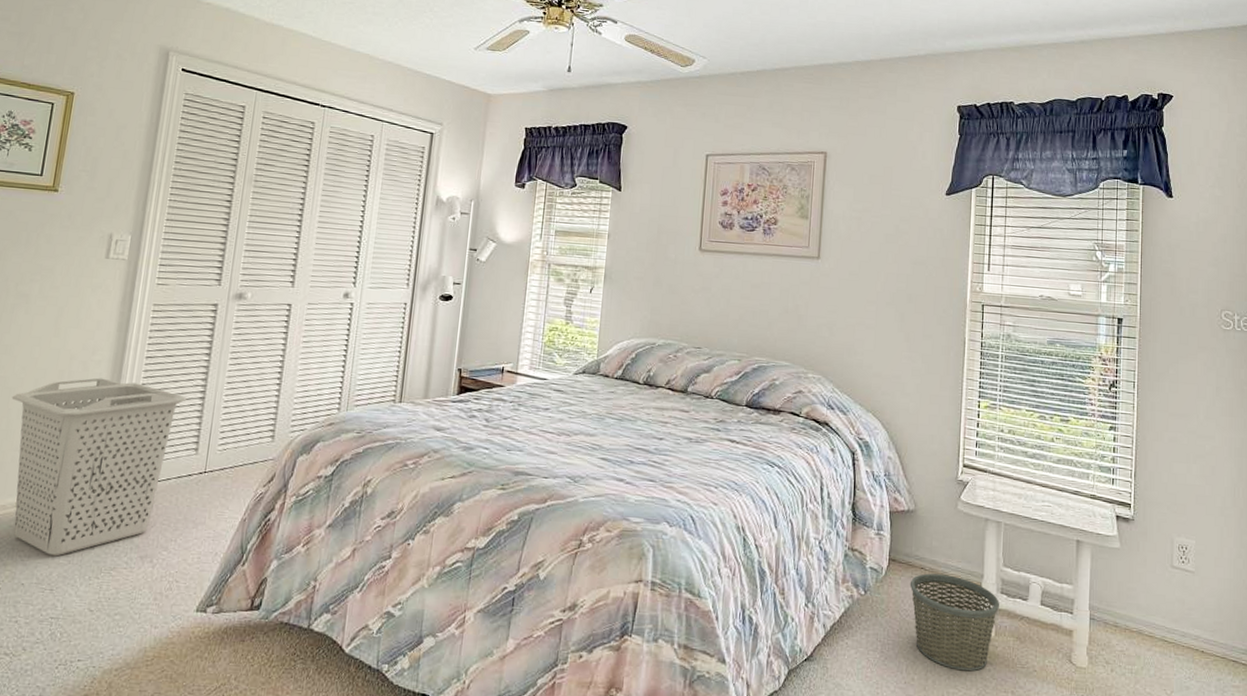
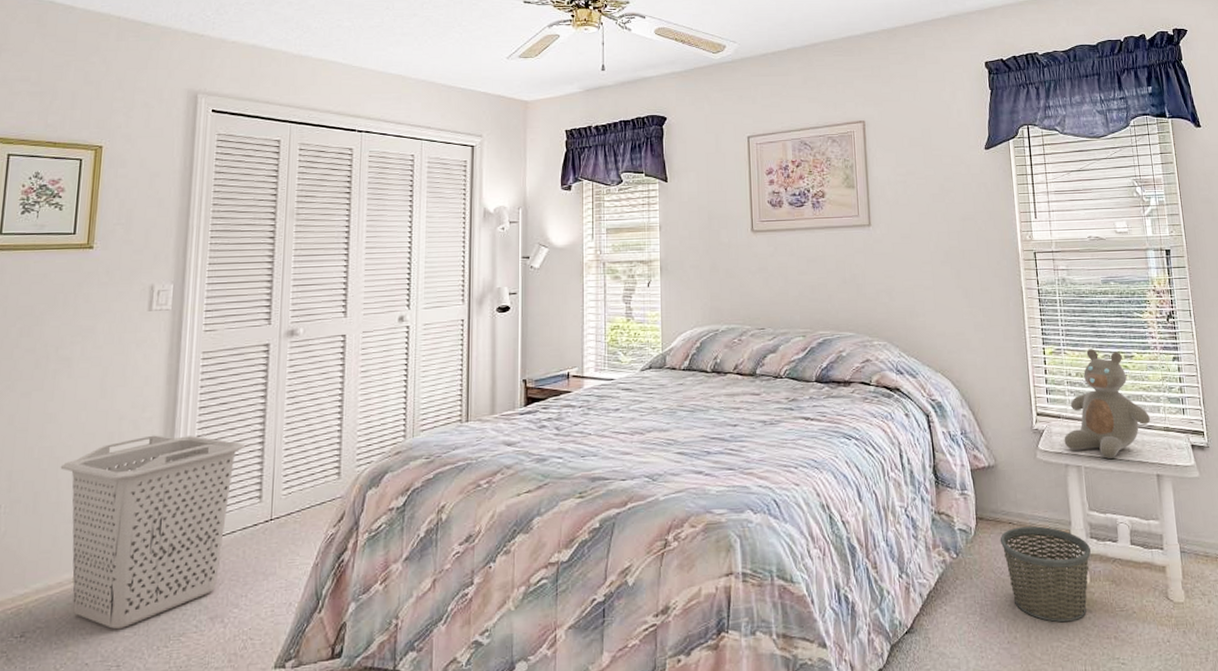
teddy bear: none [987,408,1079,519] -> present [1064,349,1151,459]

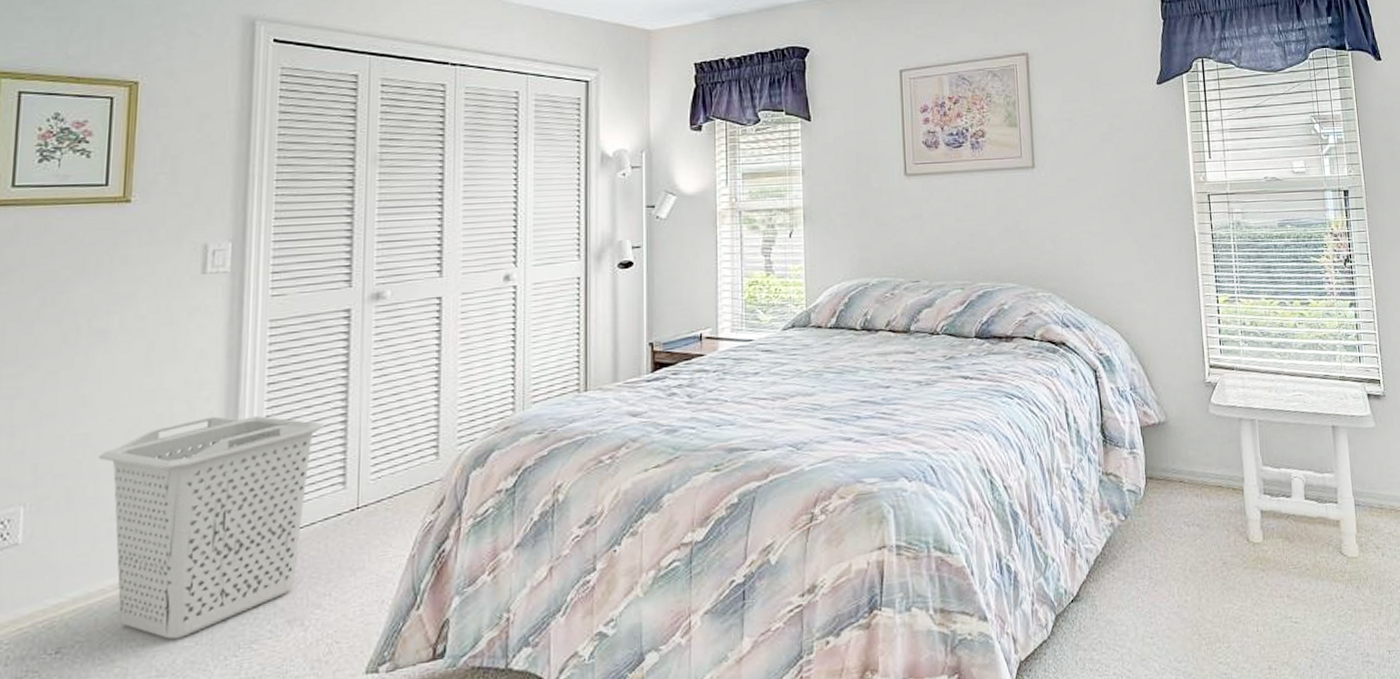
basket: present [999,526,1092,623] -> none [1170,484,1265,583]
teddy bear: present [1064,349,1151,459] -> none [1237,296,1327,411]

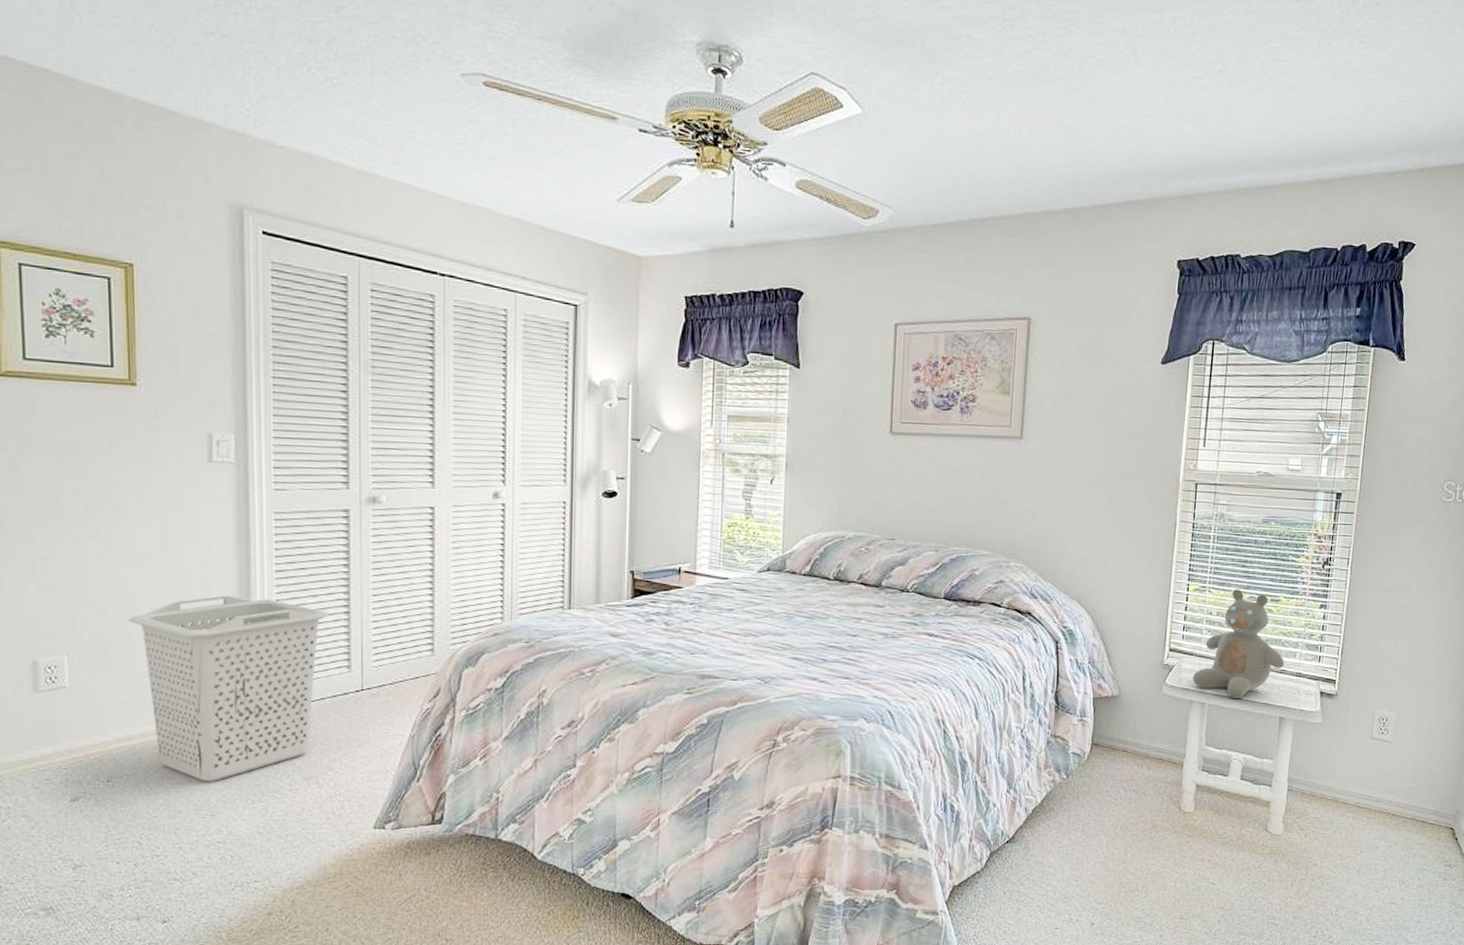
teddy bear: none [1237,296,1327,411] -> present [1192,589,1285,698]

